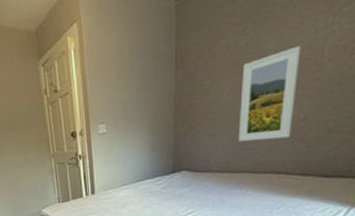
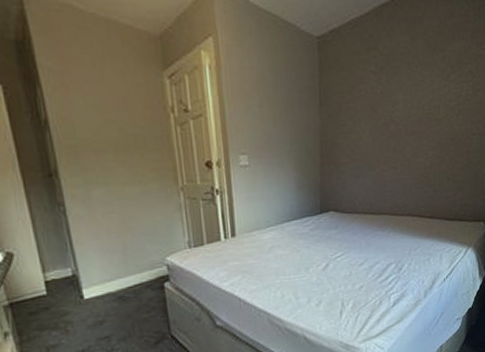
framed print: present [238,45,301,142] -> none [378,101,424,184]

